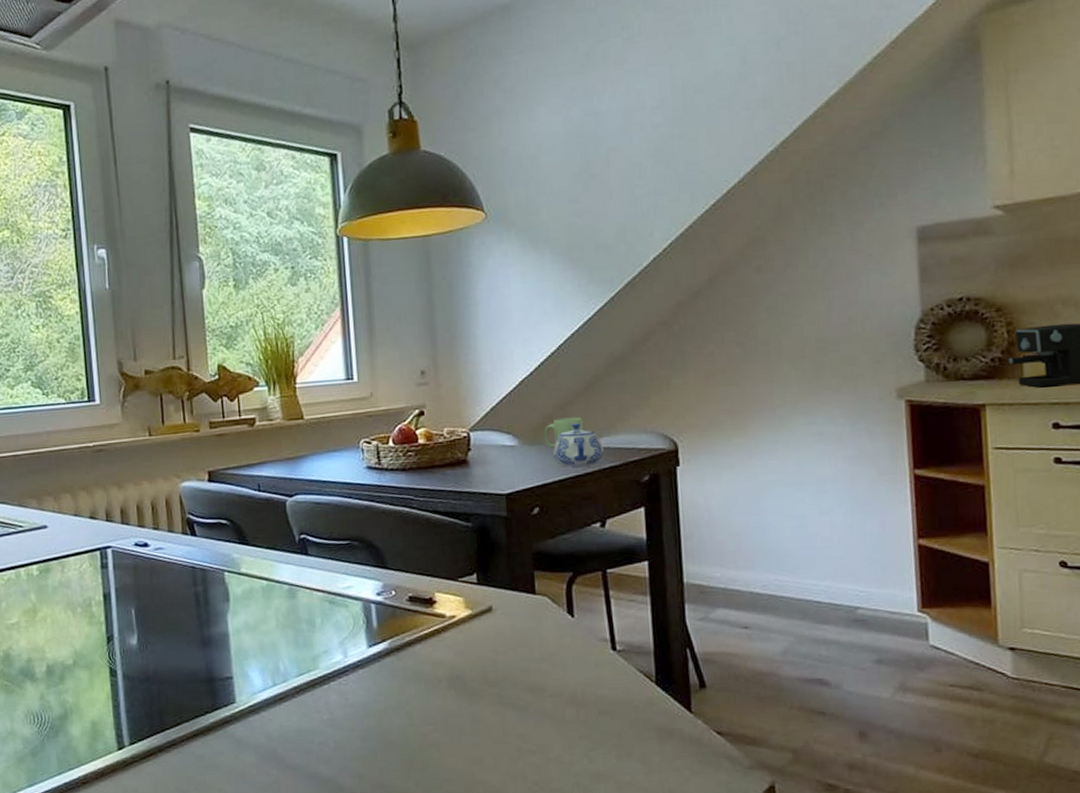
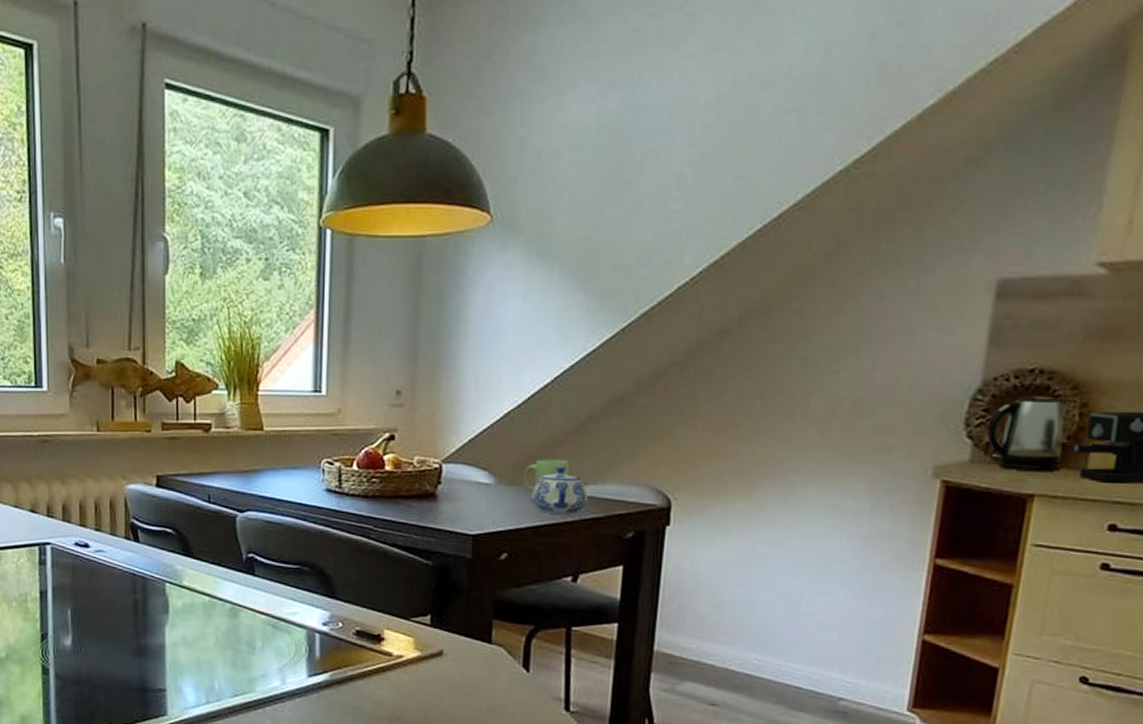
kettle: none [933,319,1002,386] -> present [986,395,1070,472]

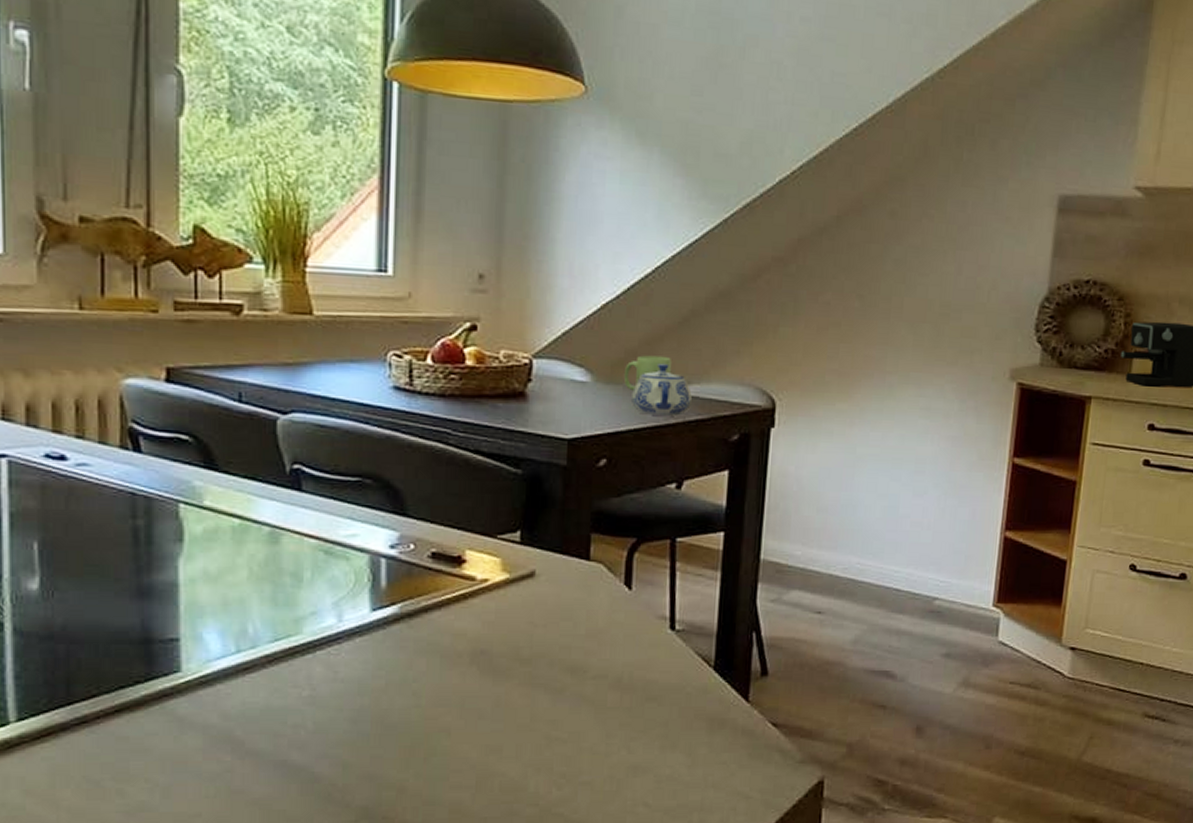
kettle: present [986,395,1070,472] -> none [1052,304,1117,376]

